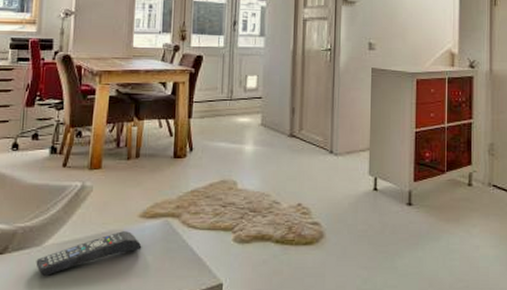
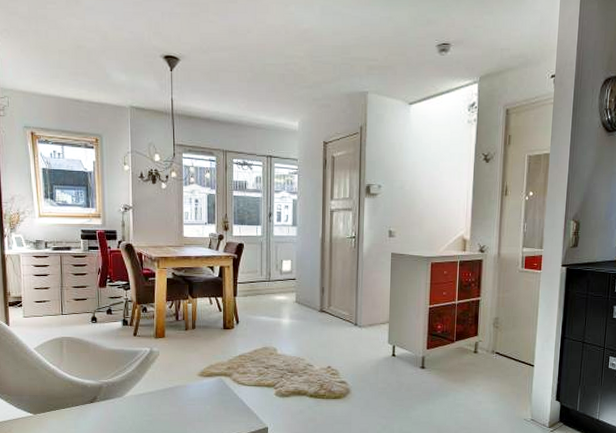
remote control: present [36,231,142,276] -> none [119,386,202,419]

